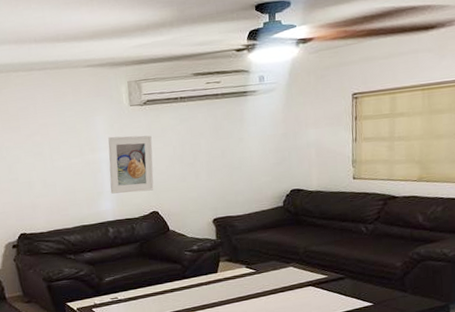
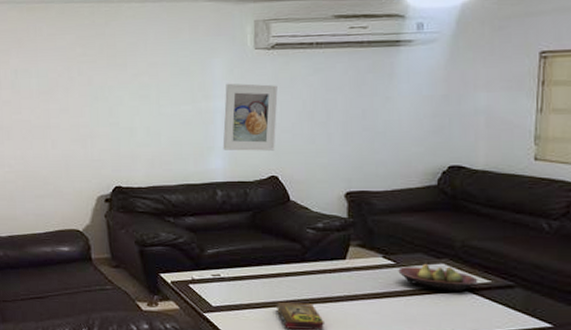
fruit bowl: none [258,268,318,288] -> present [398,264,478,291]

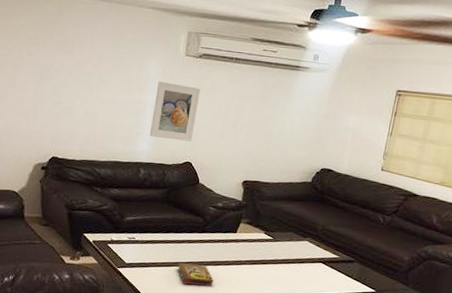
fruit bowl: present [398,264,478,291] -> none [274,241,330,263]

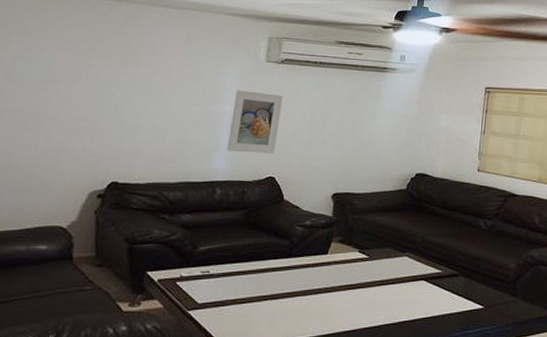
book: present [177,263,215,286] -> none [260,297,304,322]

